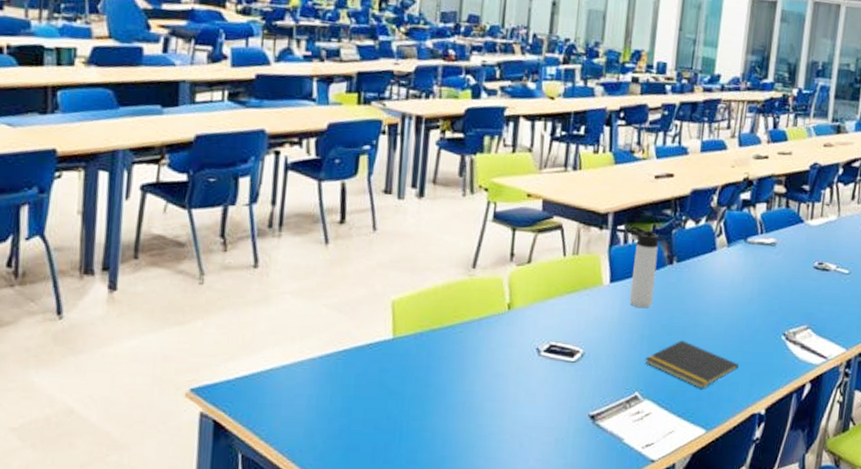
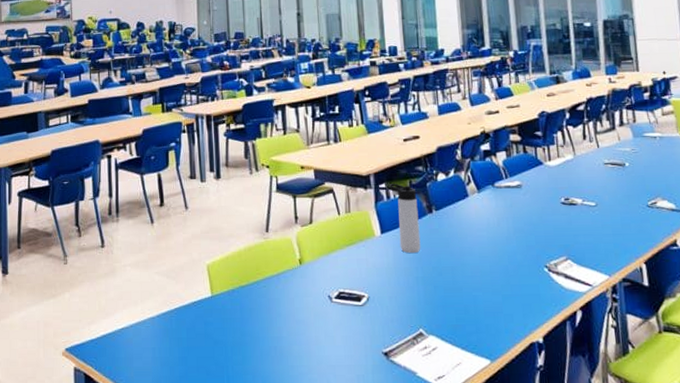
notepad: present [645,340,739,389] -> none [423,279,509,323]

